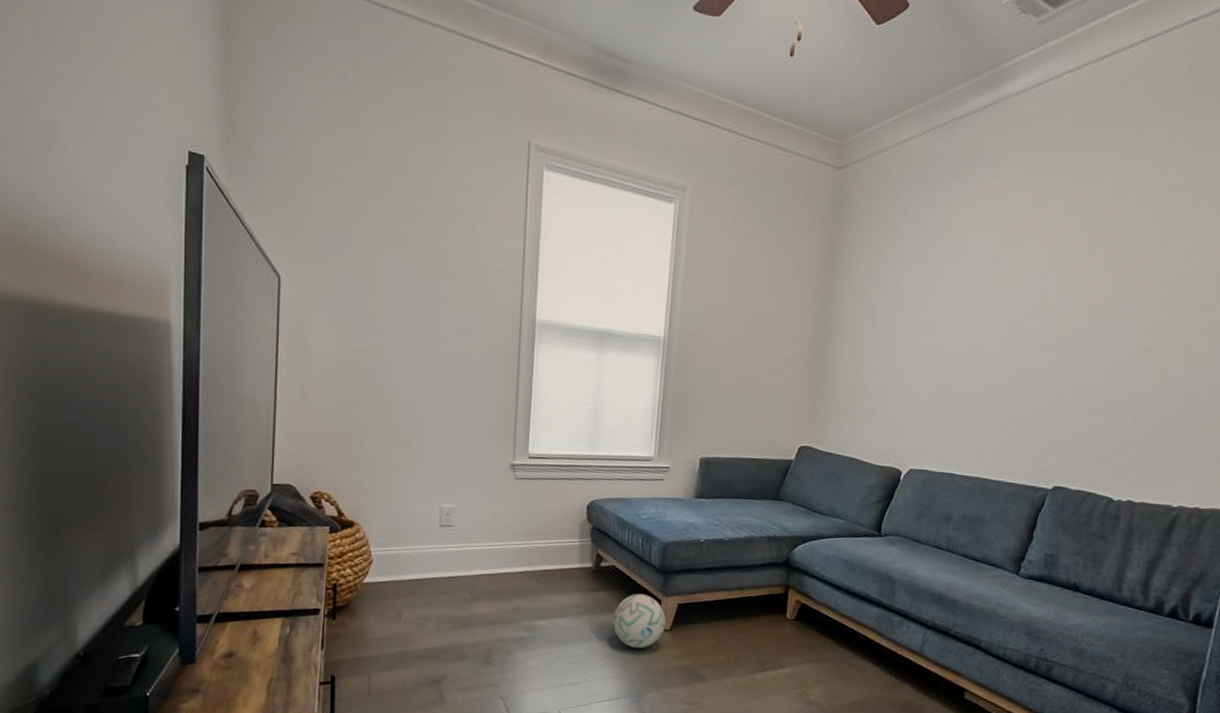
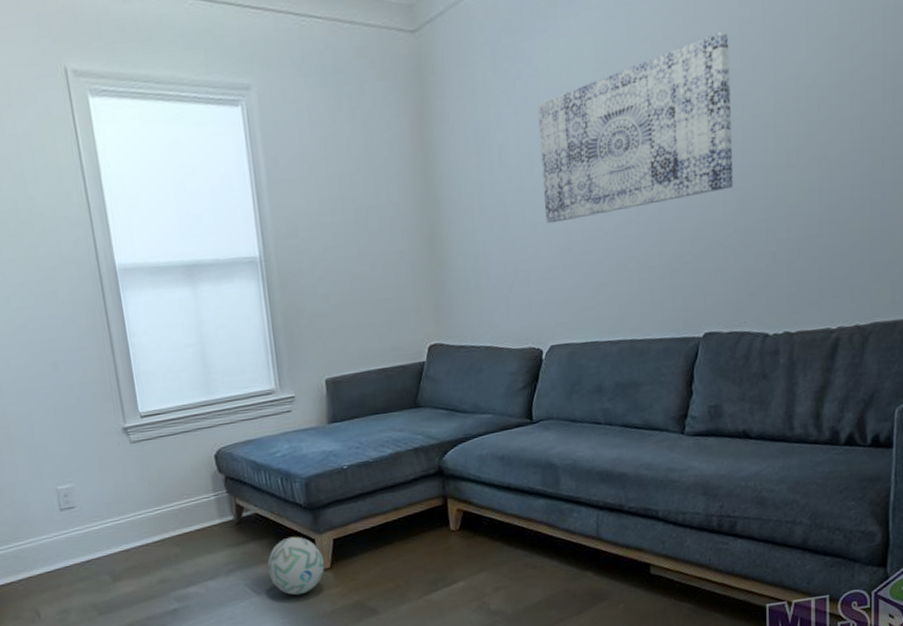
wall art: none [926,220,1122,361] -> present [537,32,734,224]

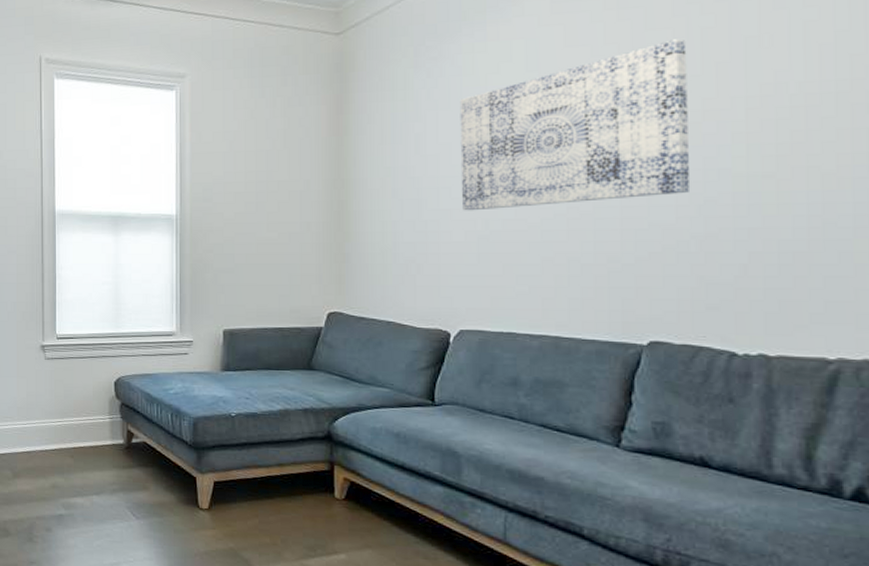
ball: present [267,536,325,595] -> none [149,470,203,529]

